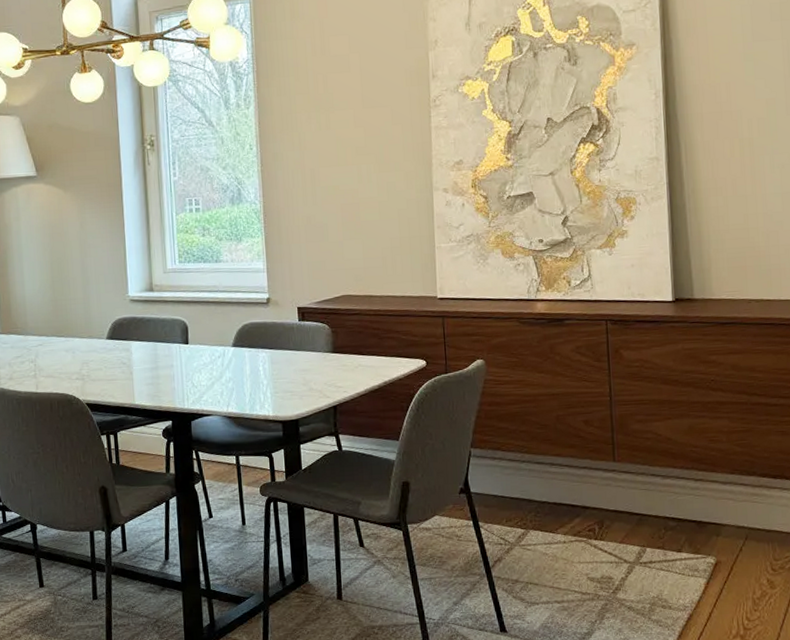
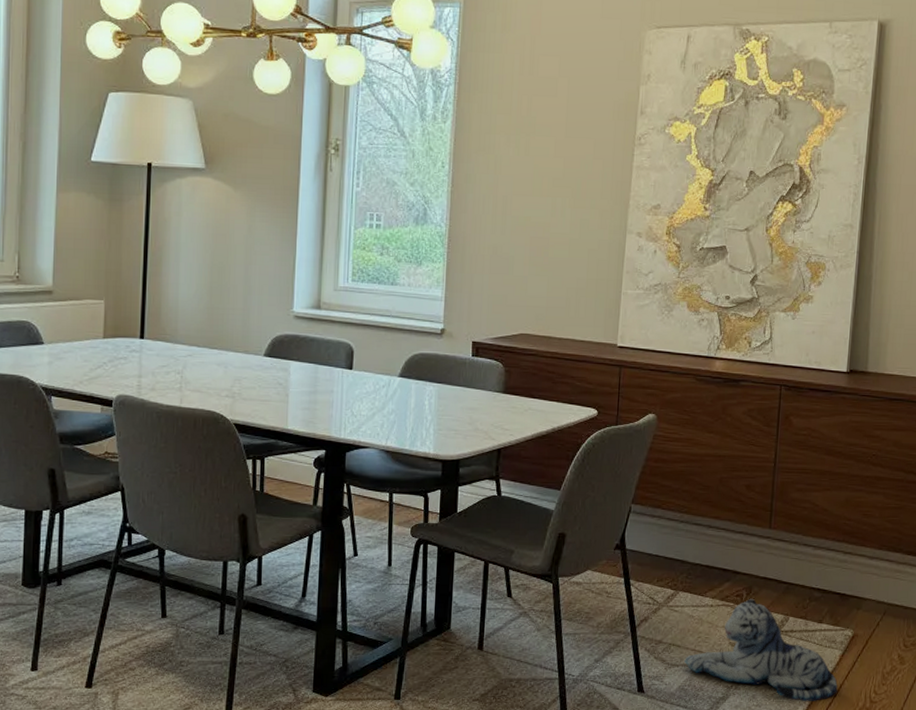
plush toy: none [544,532,708,632] -> present [684,598,838,701]

